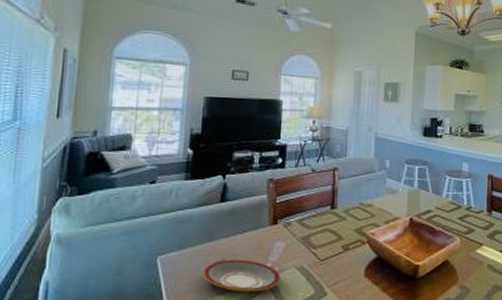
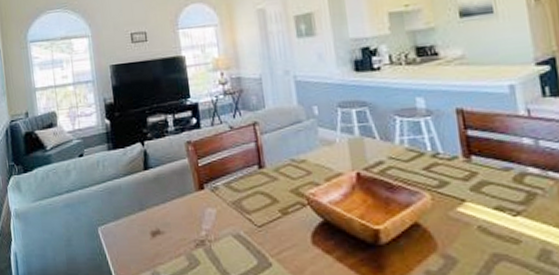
plate: present [203,260,280,292] -> none [141,228,218,262]

